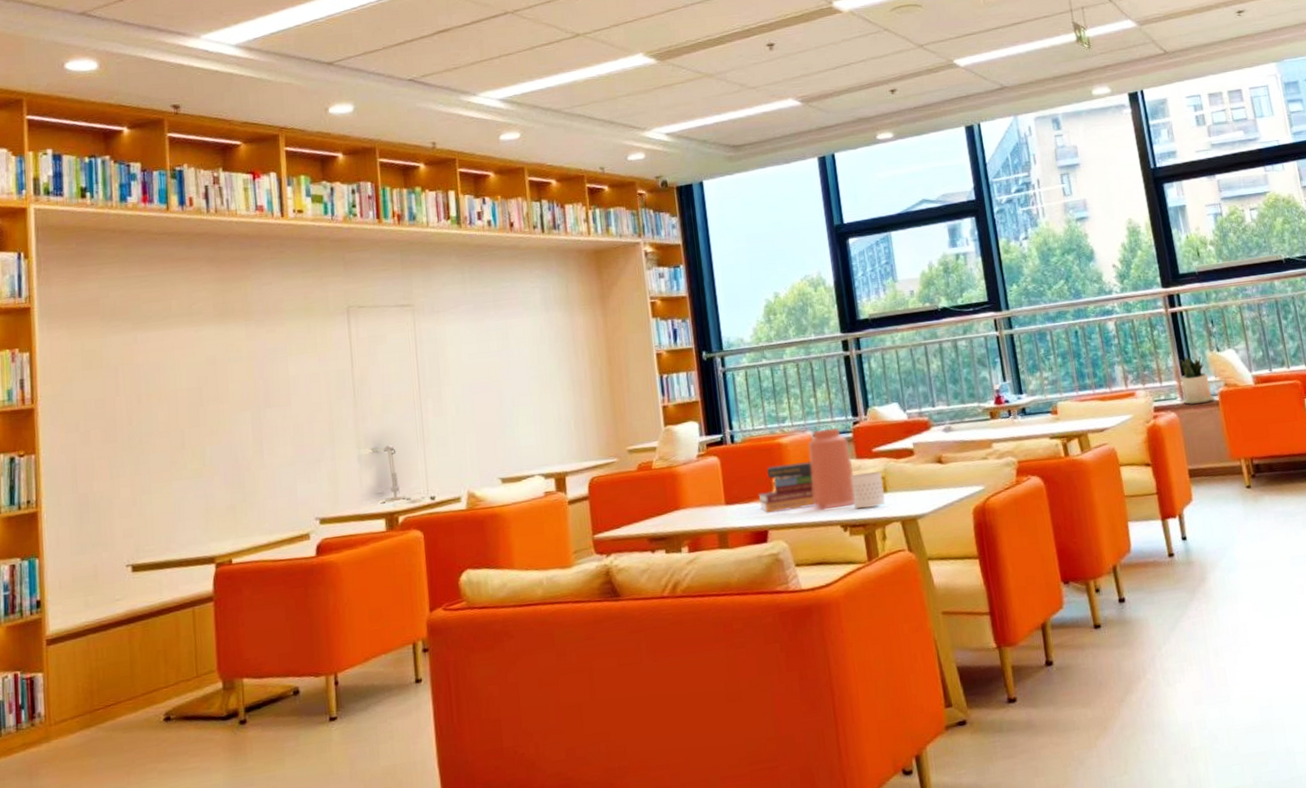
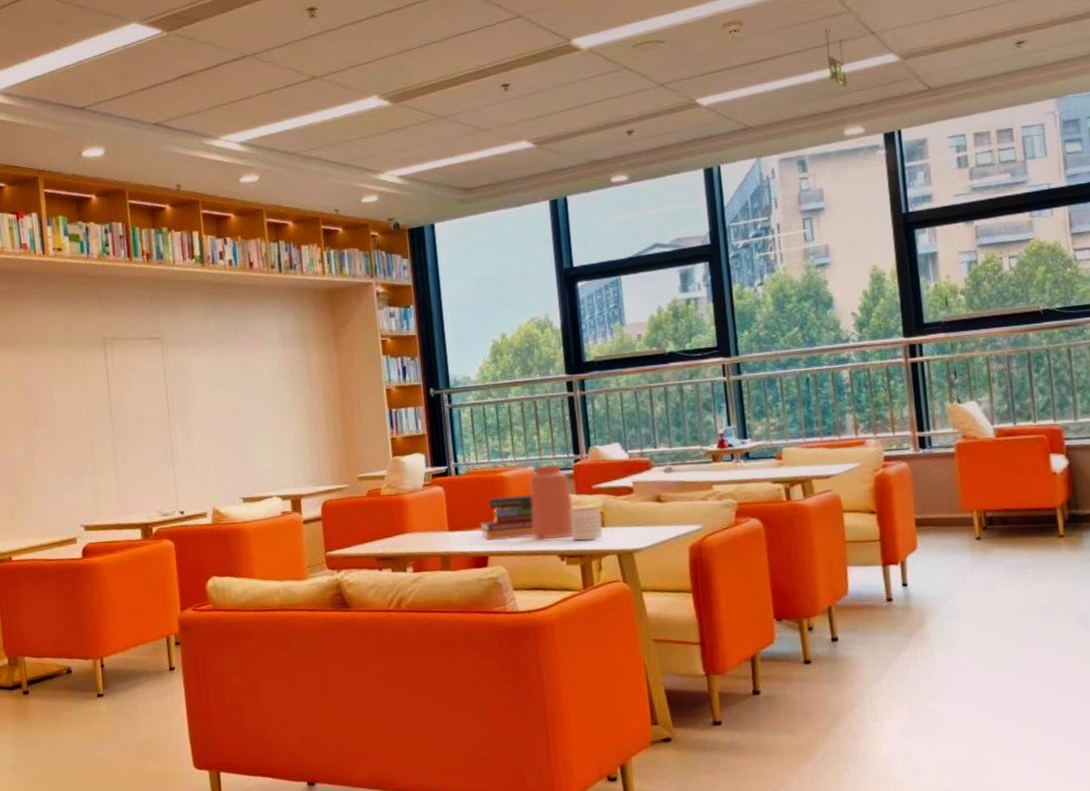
desk lamp: present [371,444,412,504] -> none [127,463,164,515]
planter: present [1179,356,1215,405] -> none [915,407,951,456]

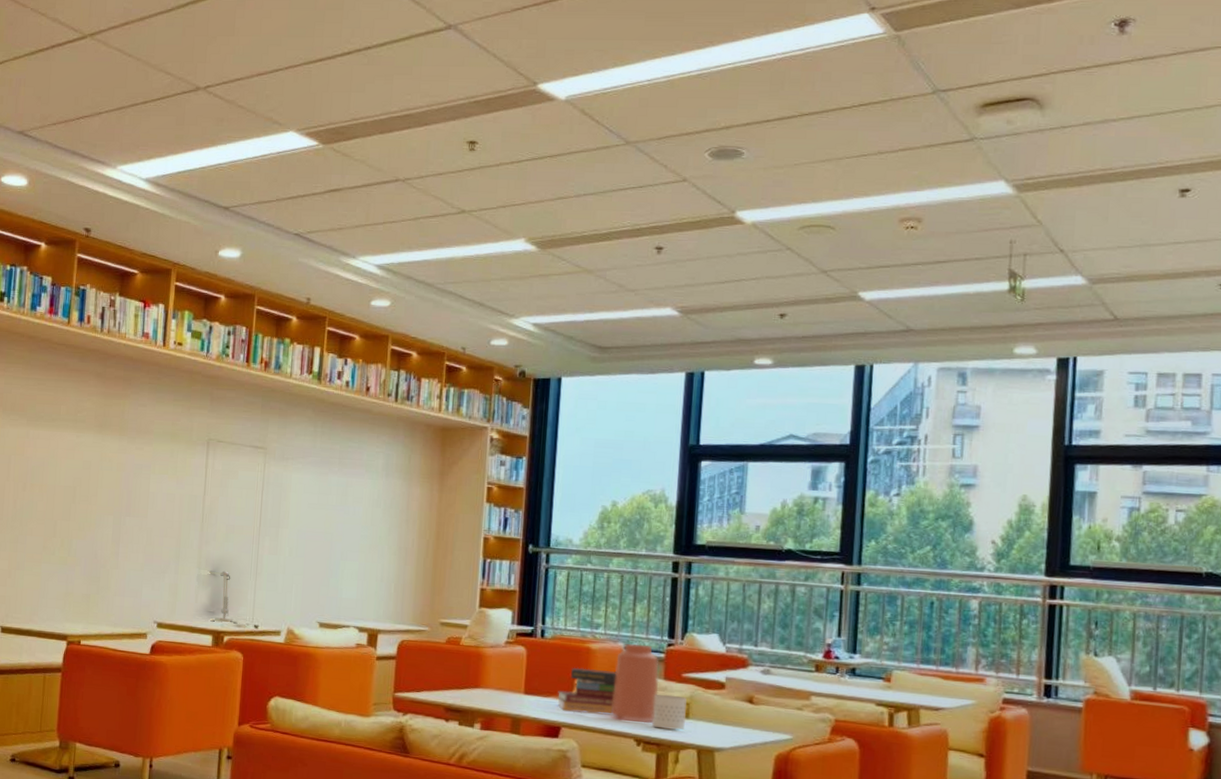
desk lamp: none [127,463,164,515] -> present [209,571,238,624]

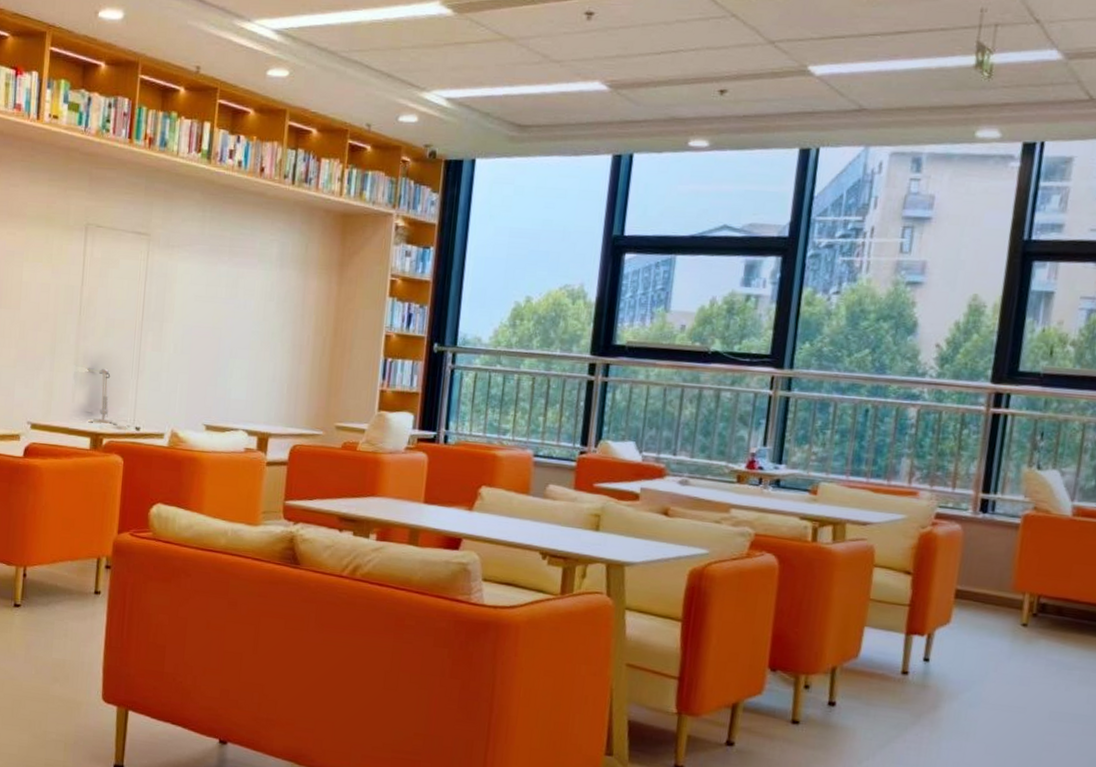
books: present [557,667,617,715] -> none [459,475,524,527]
vase: present [610,643,659,723] -> none [515,450,569,536]
mug: present [652,694,687,731] -> none [559,504,598,544]

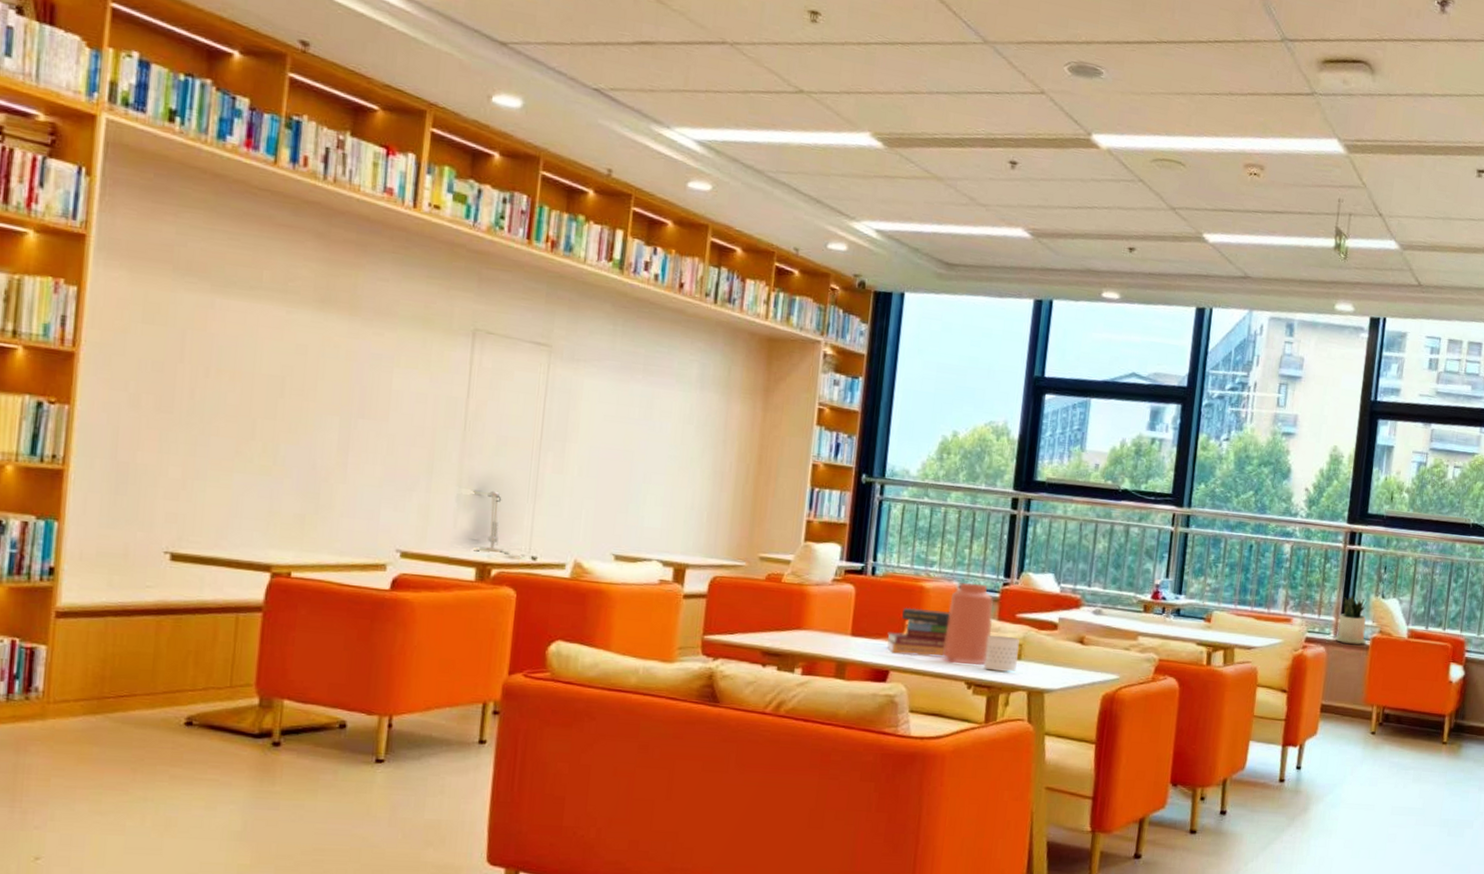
books: none [459,475,524,527] -> present [886,607,950,658]
vase: none [515,450,569,536] -> present [941,582,993,666]
mug: none [559,504,598,544] -> present [984,635,1020,673]
planter: none [974,466,1017,523] -> present [1335,595,1367,645]

